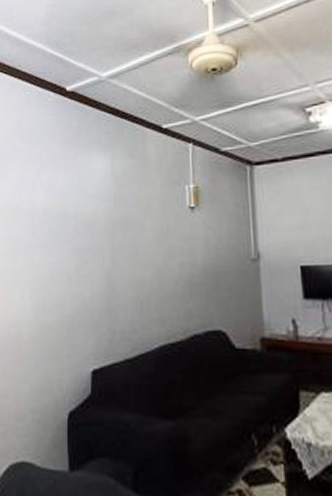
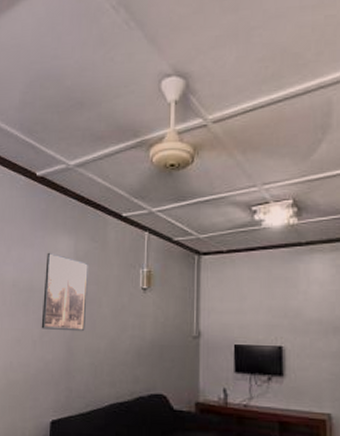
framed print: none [77,173,129,262] -> present [41,252,89,332]

